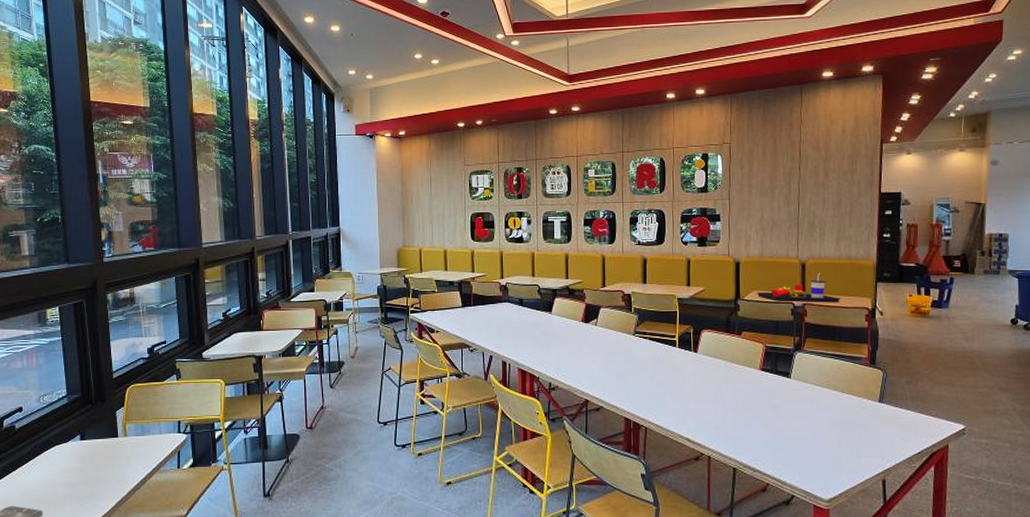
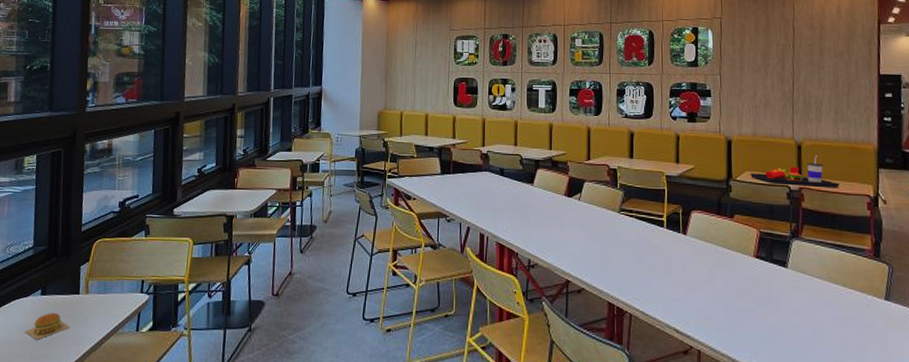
hamburger: none [68,456,113,482] -> present [24,313,70,340]

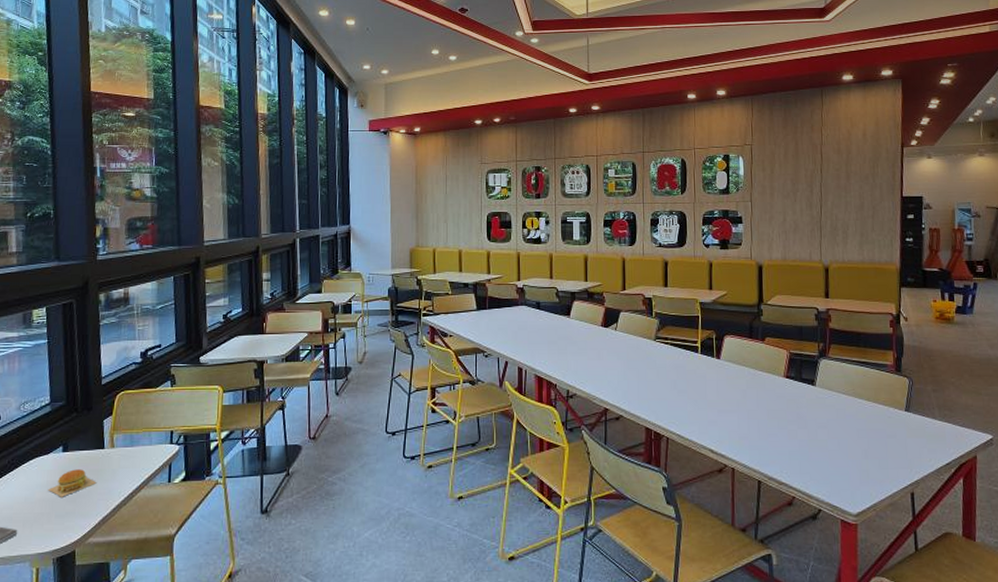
food tray: present [750,155,839,188] -> none [780,276,864,308]

